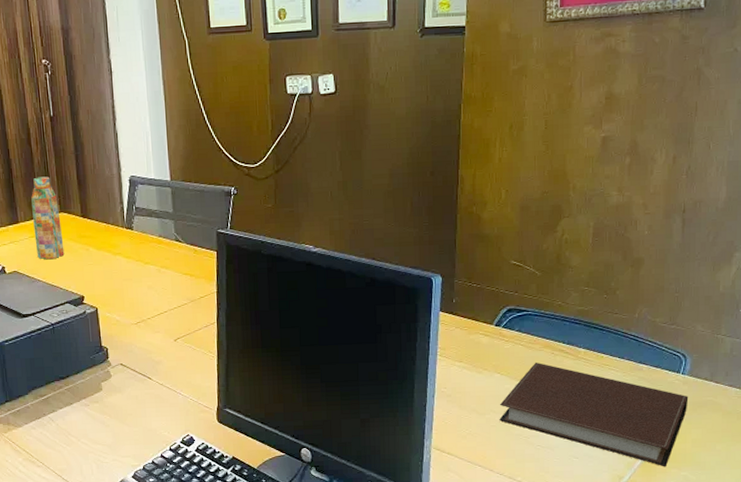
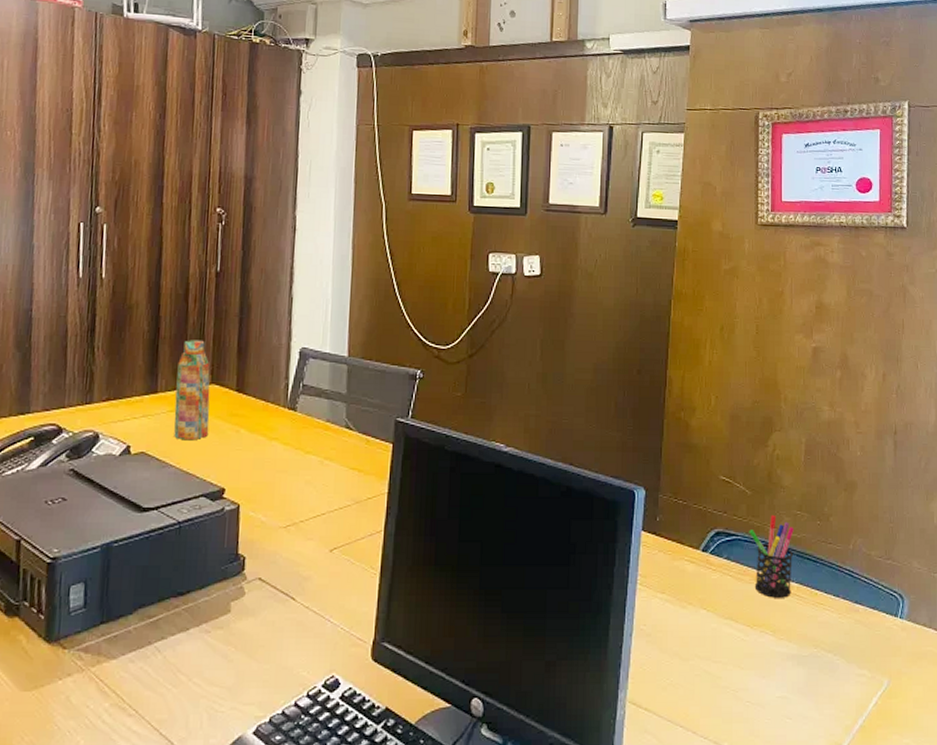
notebook: present [499,363,689,467] -> none [704,598,908,733]
pen holder: none [539,291,581,362] -> present [749,514,794,598]

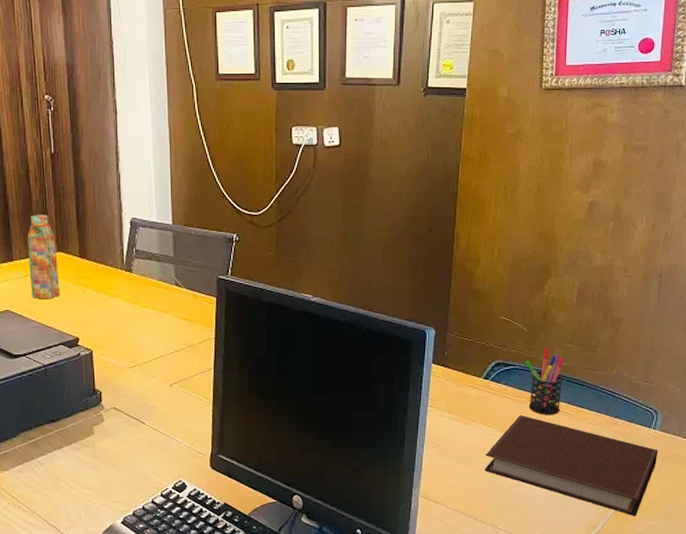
notebook: none [704,598,908,733] -> present [484,415,658,517]

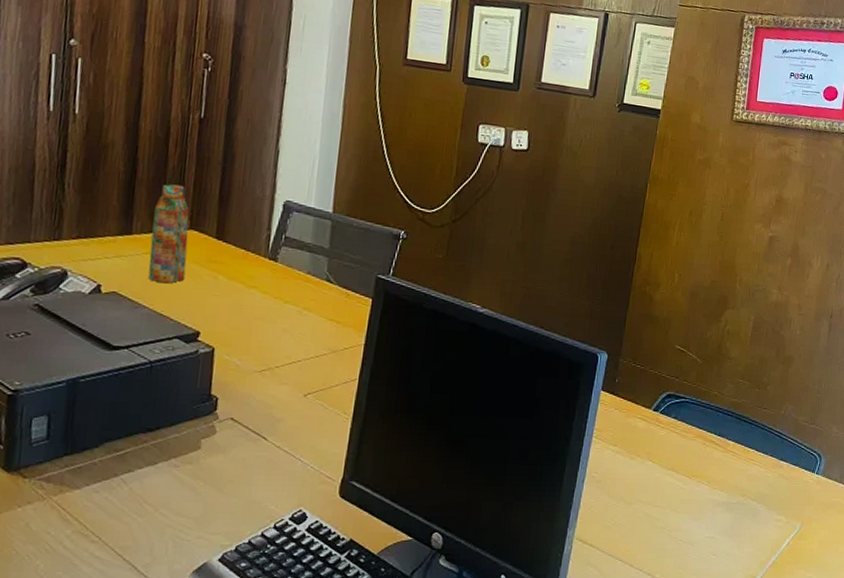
notebook: present [484,415,658,517] -> none [645,452,820,568]
pen holder: present [525,347,564,415] -> none [696,381,735,454]

